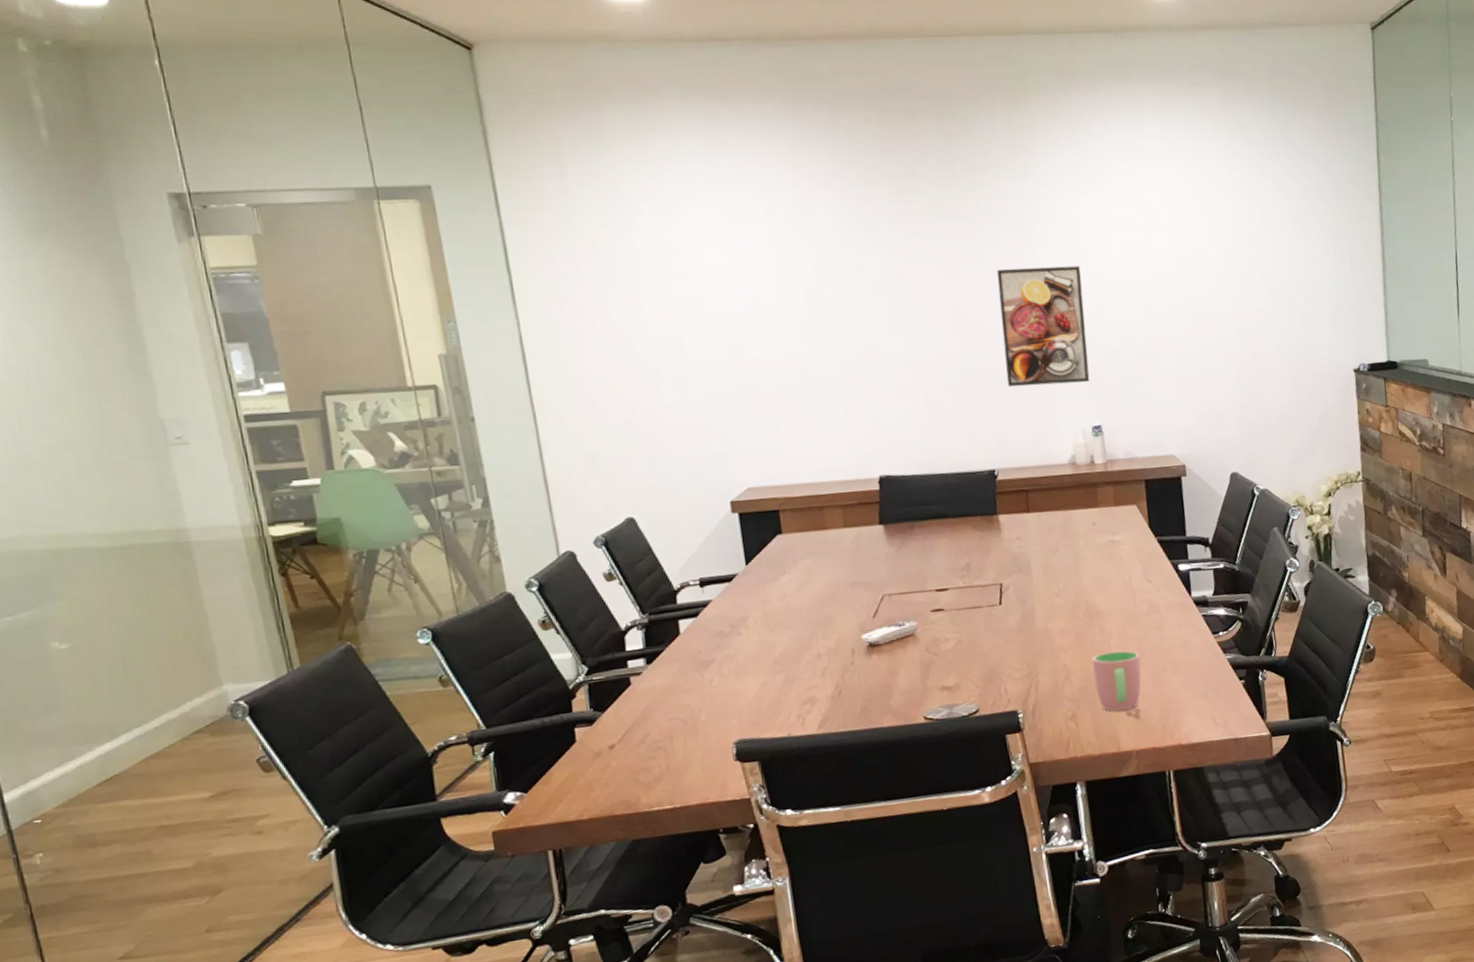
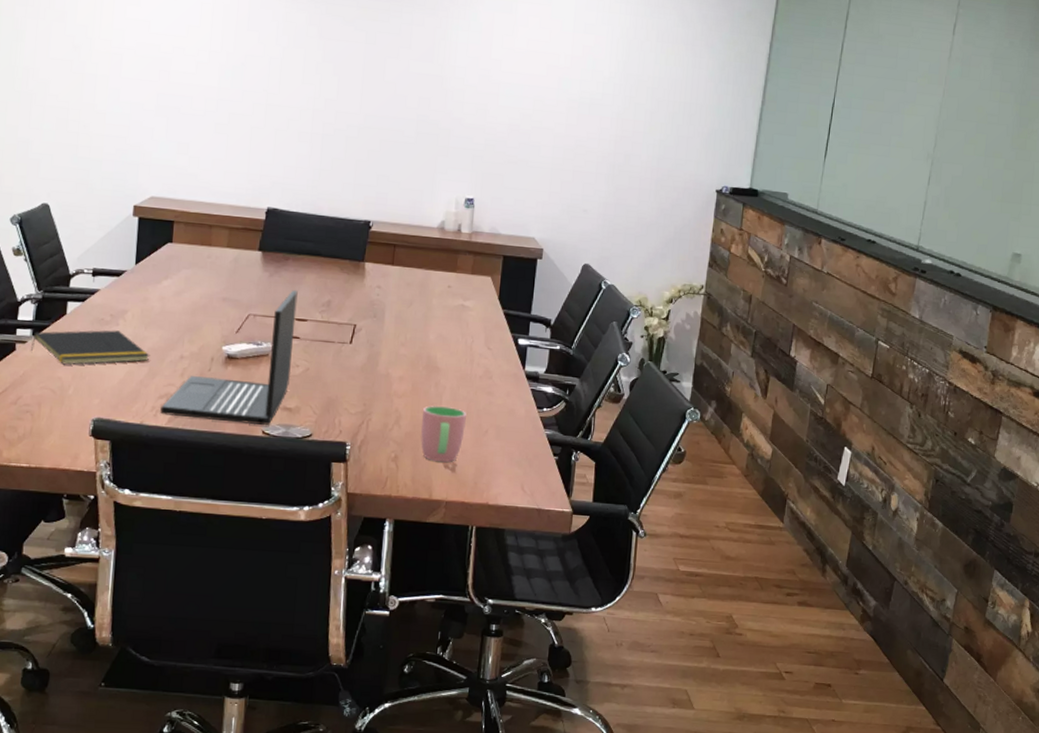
notepad: none [647,640,784,690] -> present [30,330,150,365]
laptop: none [807,559,943,722] -> present [160,290,298,425]
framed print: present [996,265,1090,387] -> none [397,42,484,157]

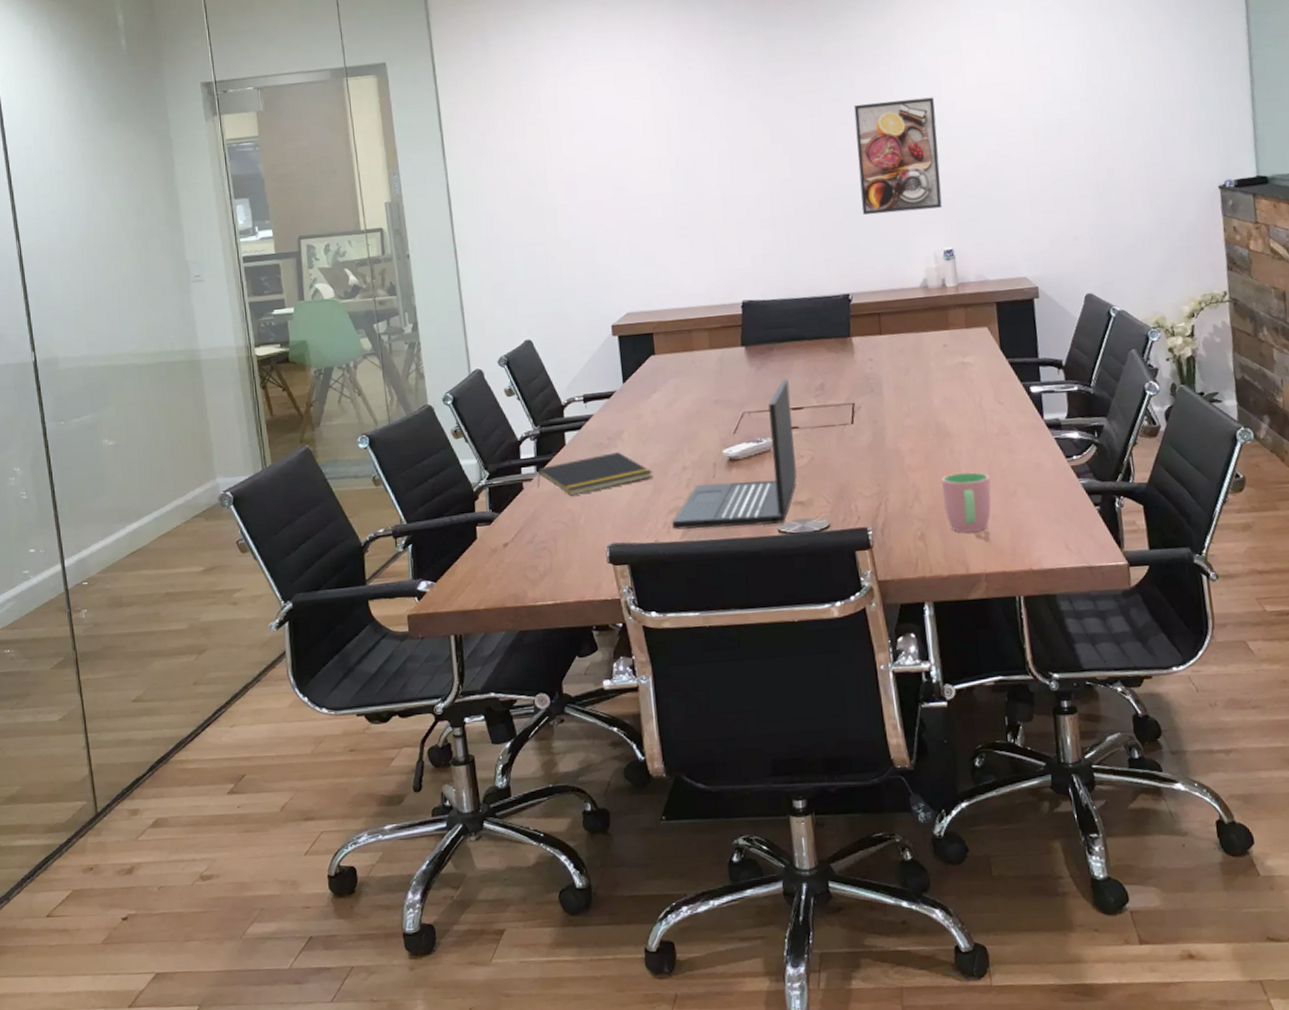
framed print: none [397,42,484,157] -> present [853,97,943,215]

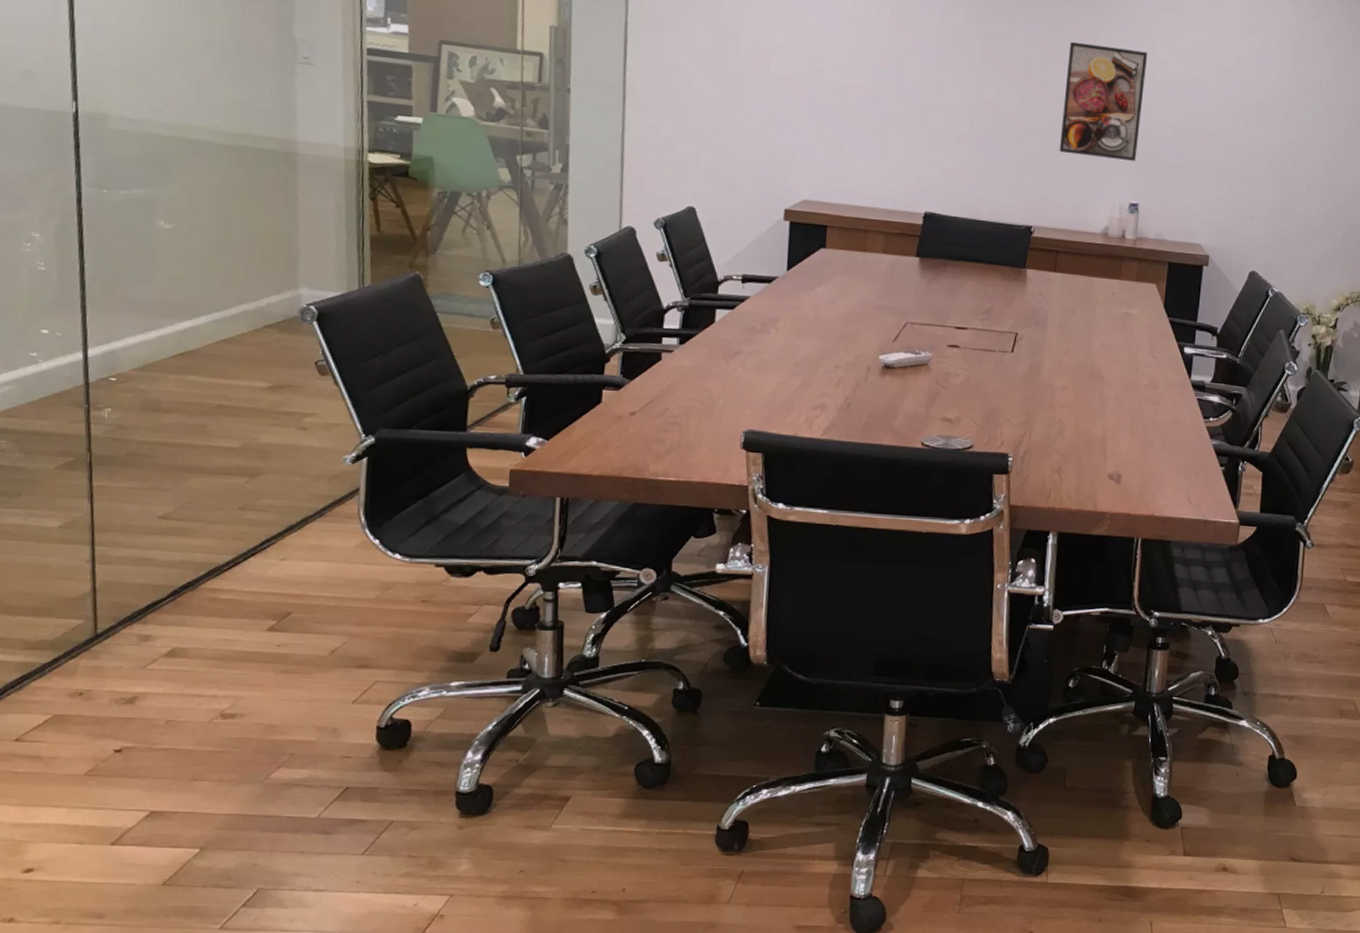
notepad: present [537,452,653,496] -> none [677,338,804,375]
laptop: present [672,379,797,530] -> none [815,297,957,437]
cup: present [942,472,992,533] -> none [1085,416,1131,473]

